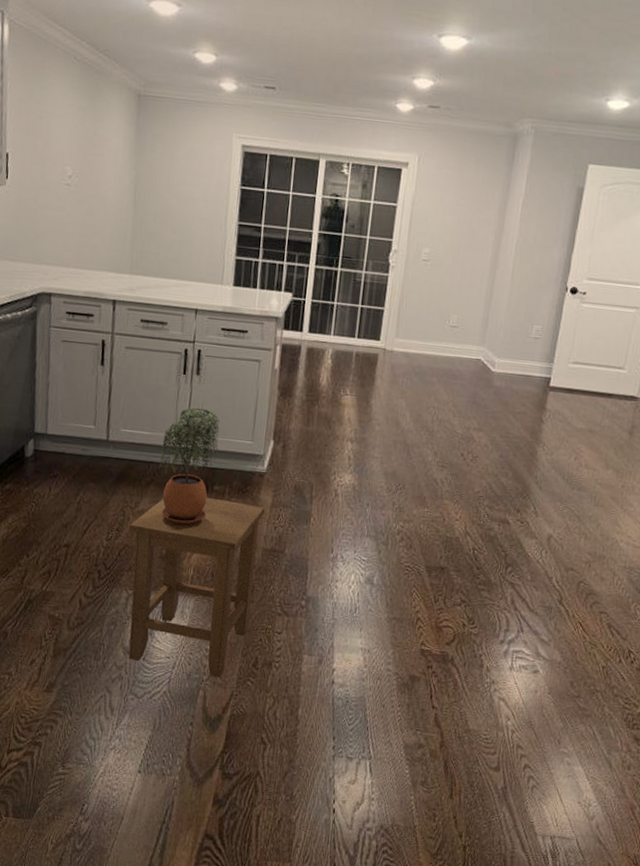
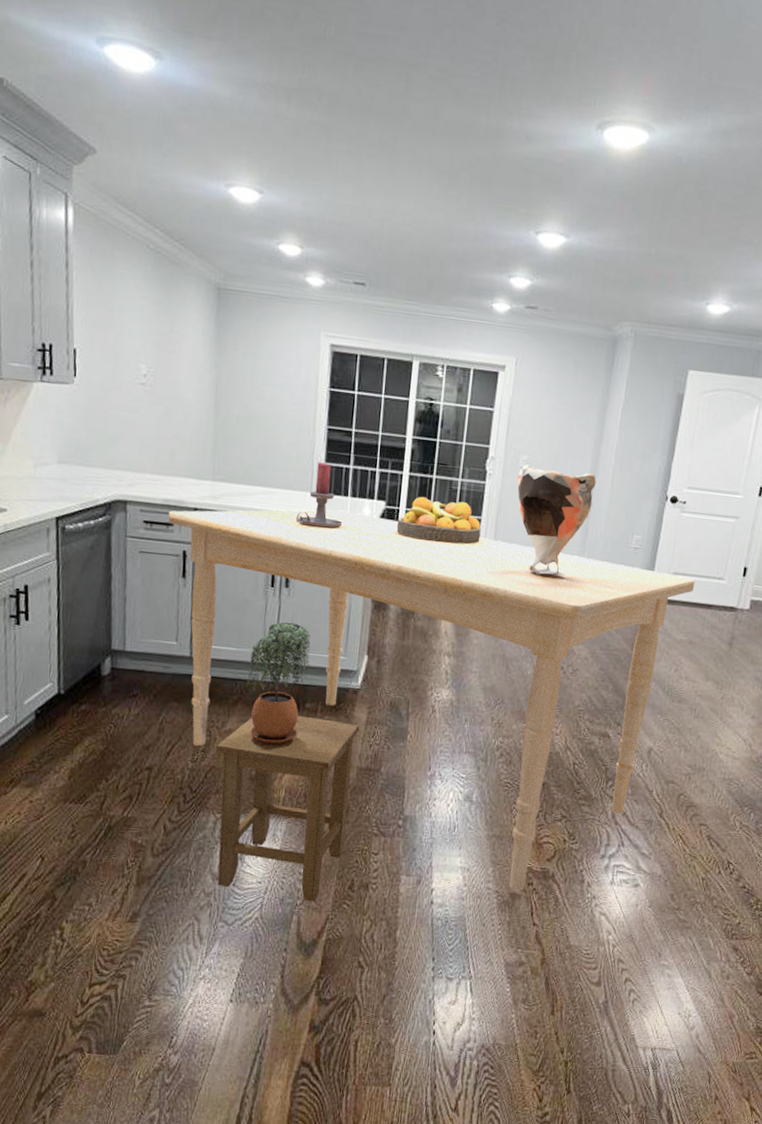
dining table: none [89,301,596,673] -> present [168,509,696,891]
candle holder: none [207,256,252,320] -> present [295,462,343,529]
fruit bowl: none [302,288,384,334] -> present [396,496,481,545]
vase: none [419,257,497,365] -> present [517,464,596,576]

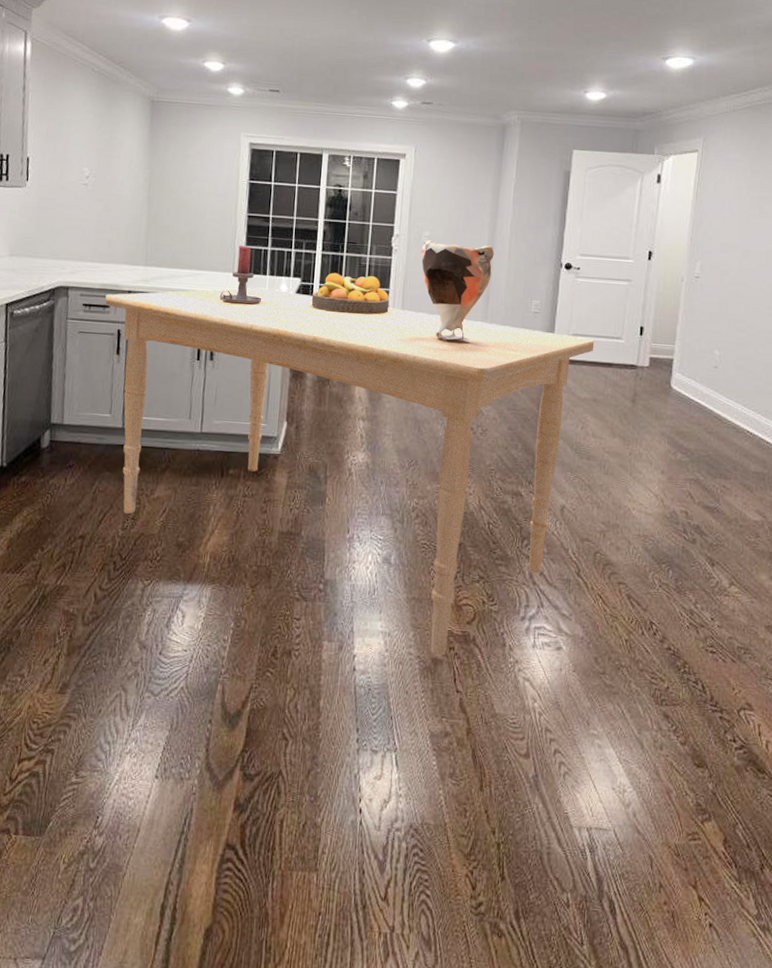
stool: present [216,716,360,902] -> none [144,482,281,671]
potted plant: present [246,622,311,745] -> none [174,392,234,511]

